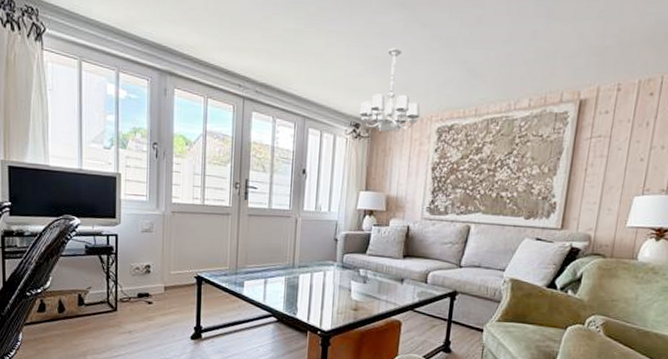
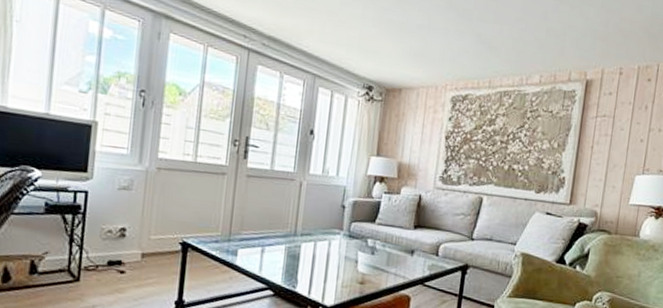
chandelier: present [359,48,420,134] -> none [373,13,435,99]

